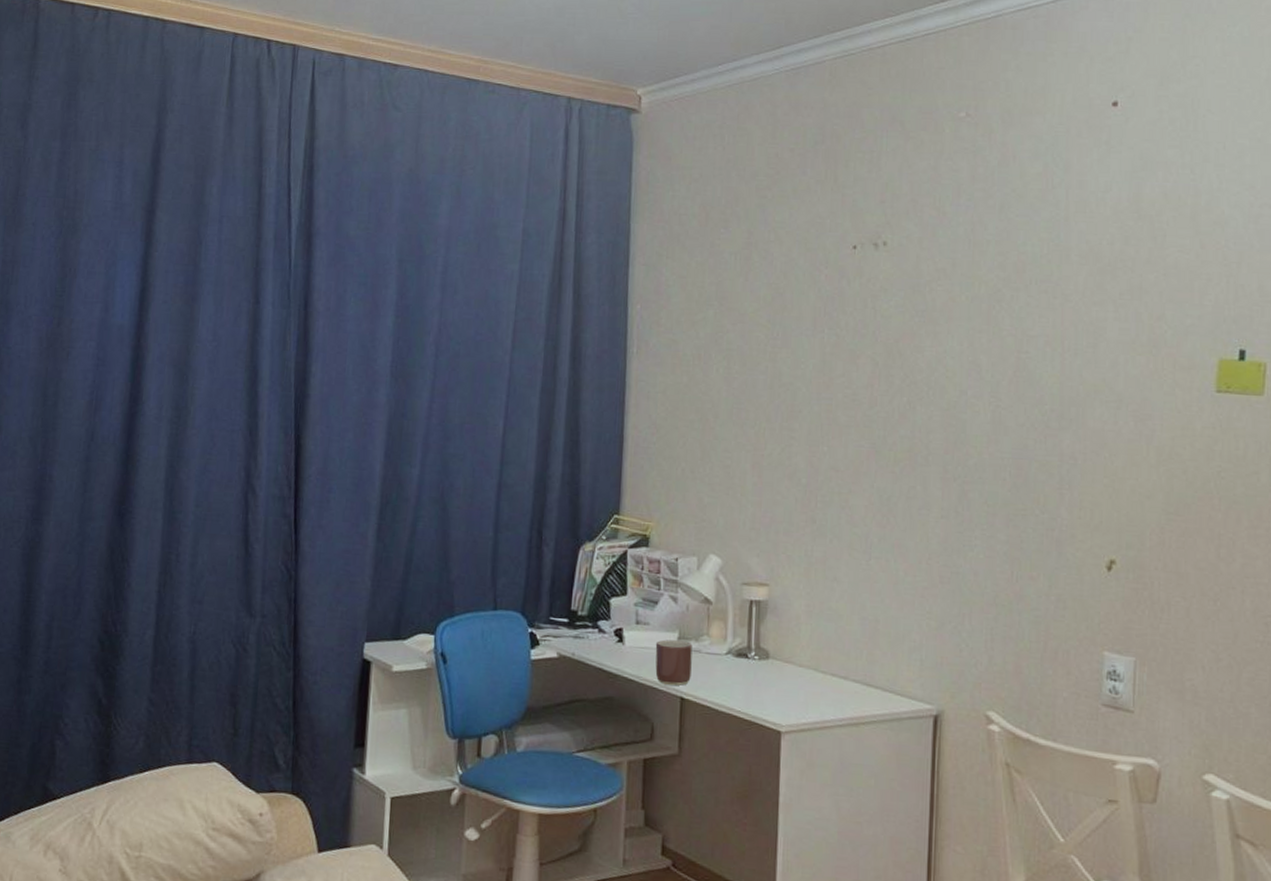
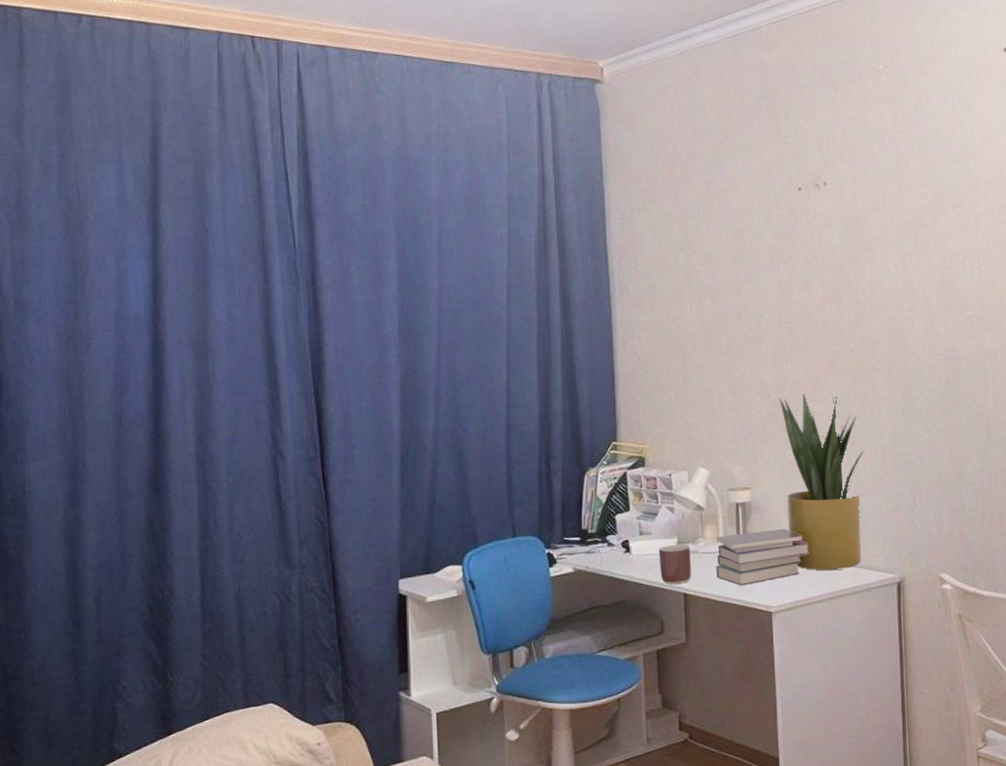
books: none [720,635,831,697] -> present [716,528,808,586]
planter: none [809,482,908,692] -> present [780,394,866,570]

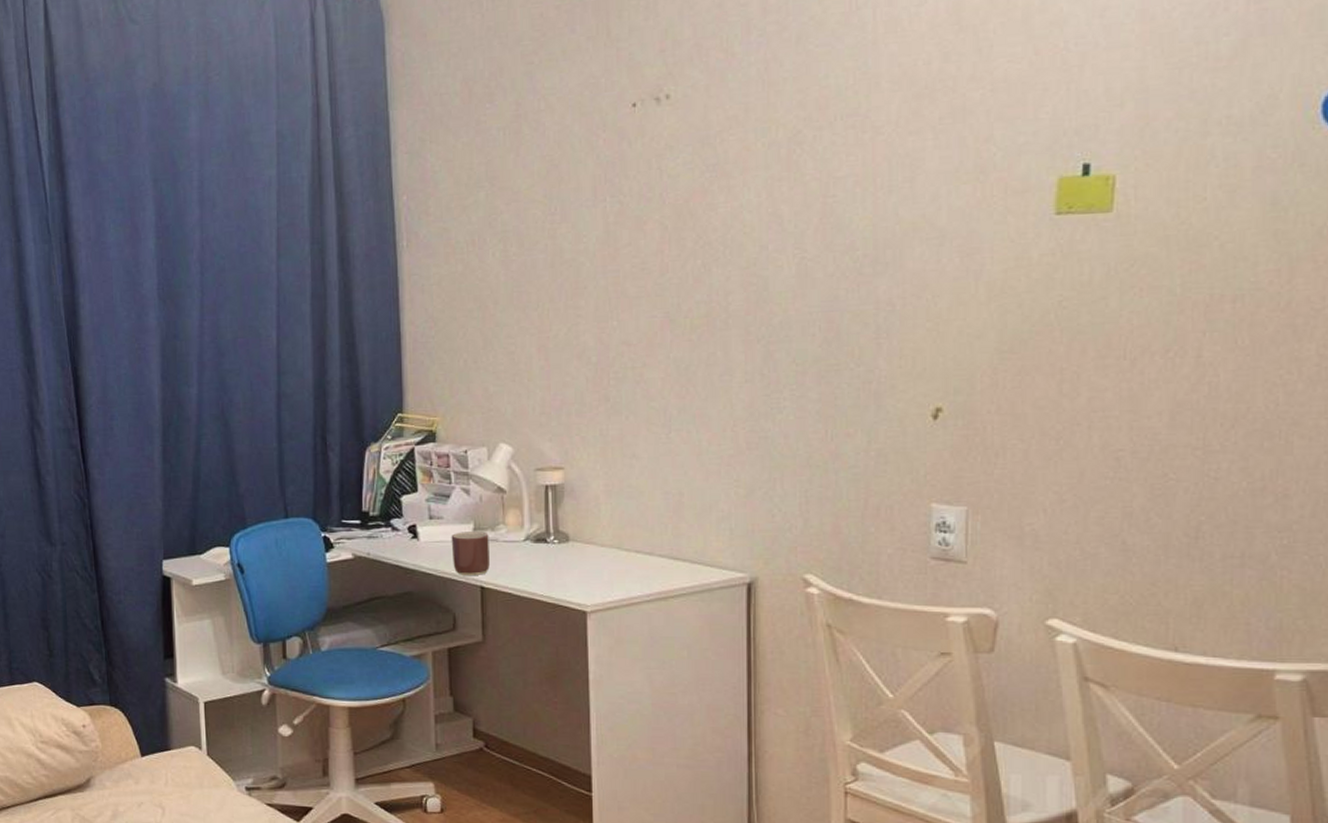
books: present [716,528,808,586] -> none [519,515,634,581]
planter: present [780,394,866,570] -> none [602,357,711,565]

